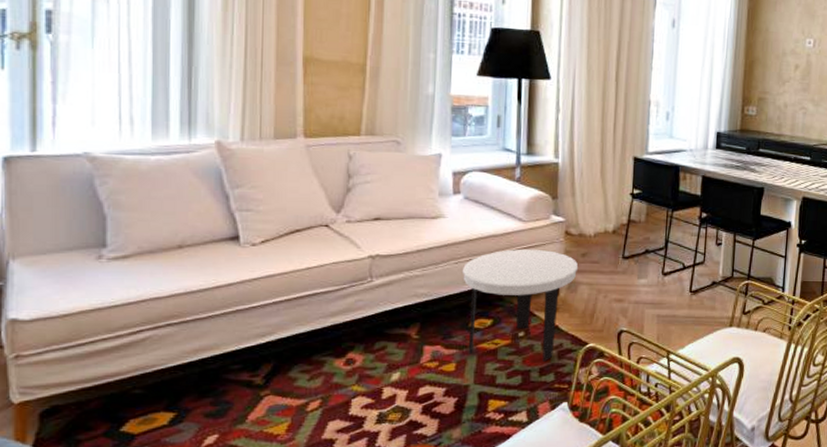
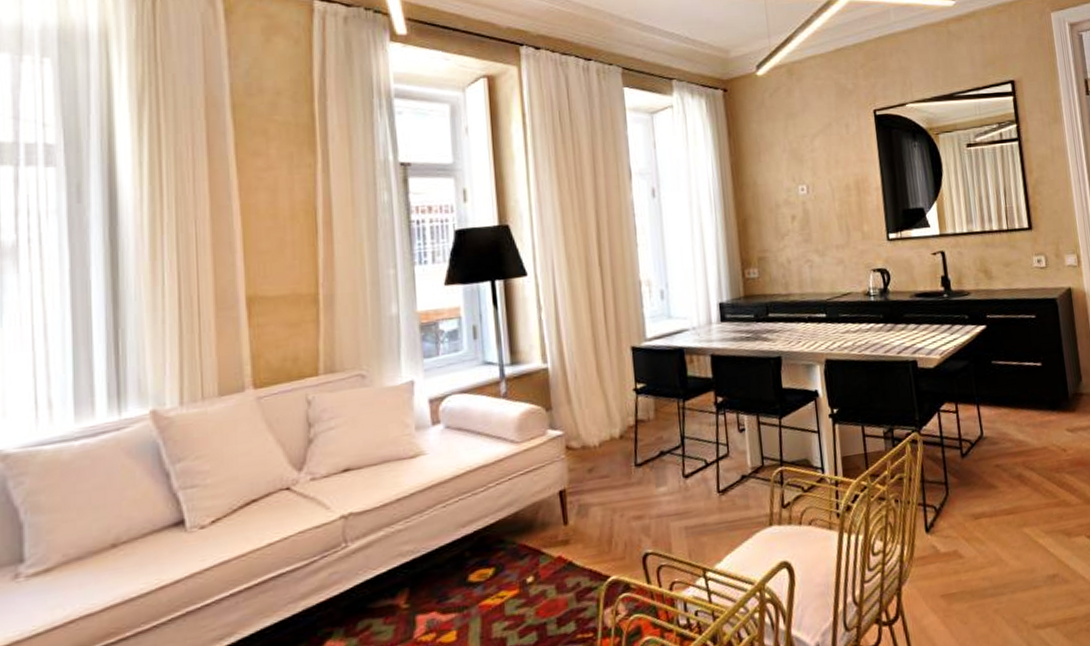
side table: present [462,248,579,362] -> none [451,471,587,616]

